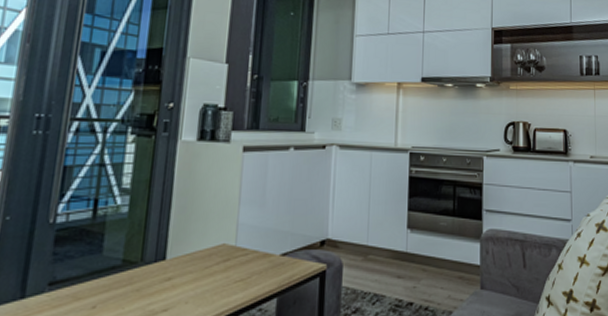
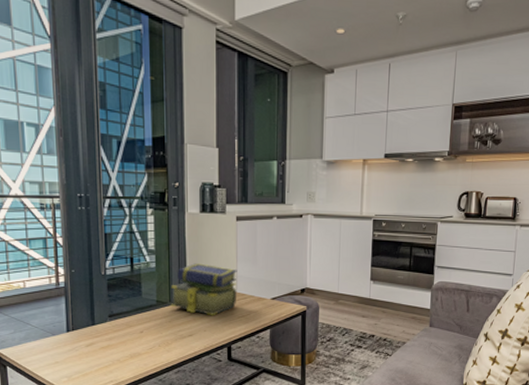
stack of books: none [141,207,239,281] -> present [170,263,237,316]

